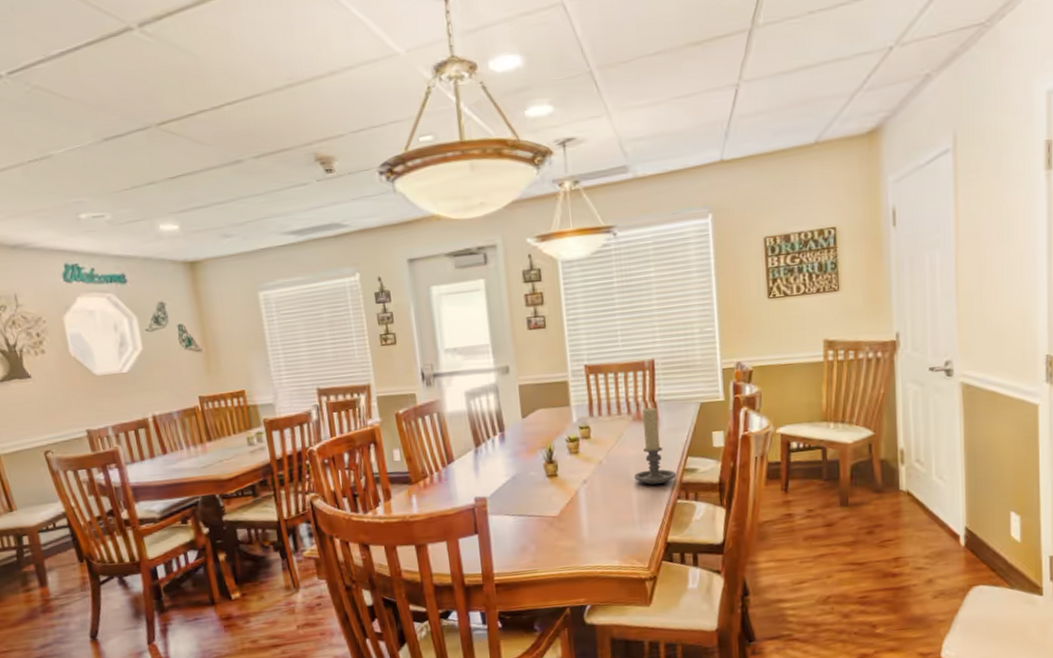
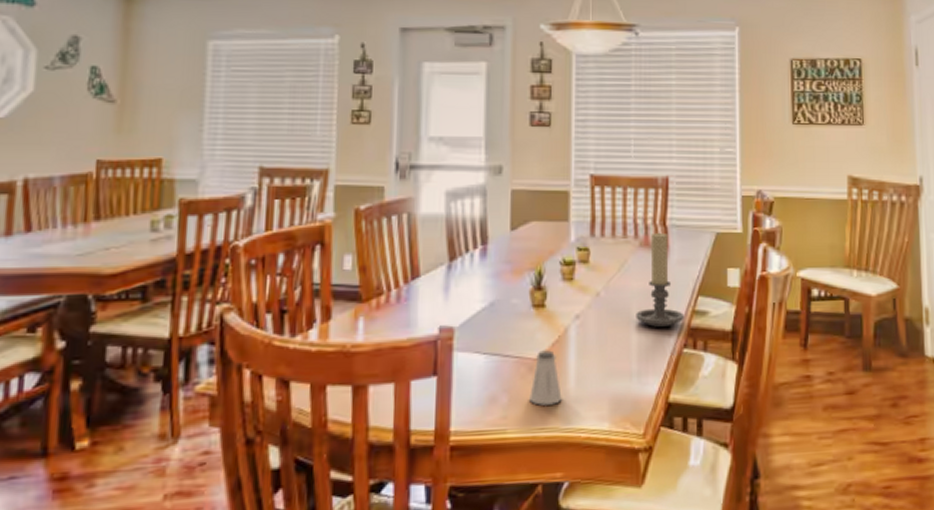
saltshaker: none [552,509,579,551] -> present [529,350,562,406]

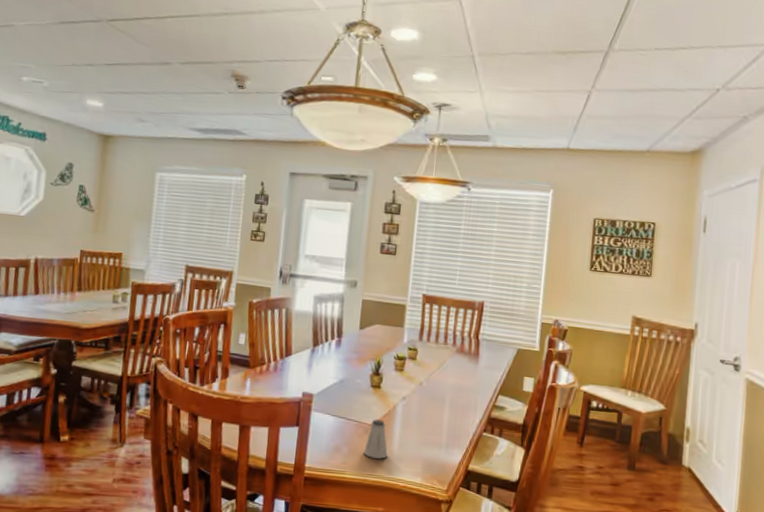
candle holder: present [636,232,685,328] -> none [448,343,487,415]

